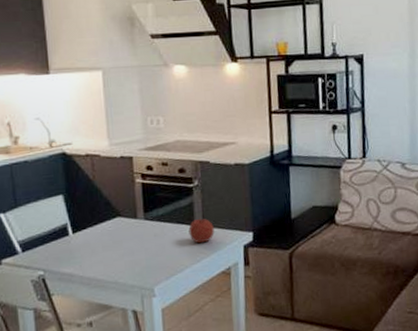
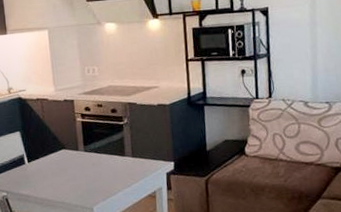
fruit: present [188,217,214,244] -> none [120,149,142,171]

